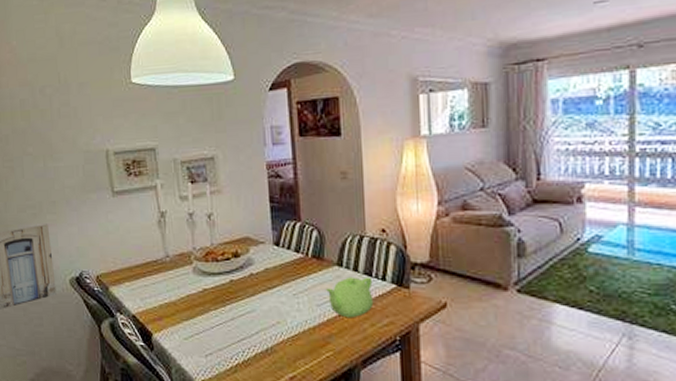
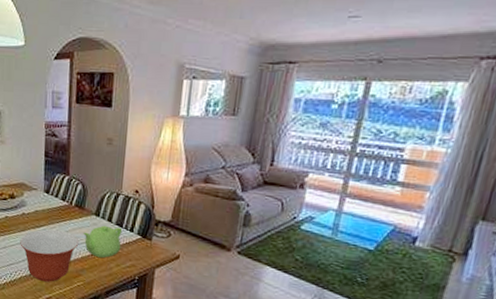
mixing bowl: none [250,289,322,358] -> present [20,229,79,282]

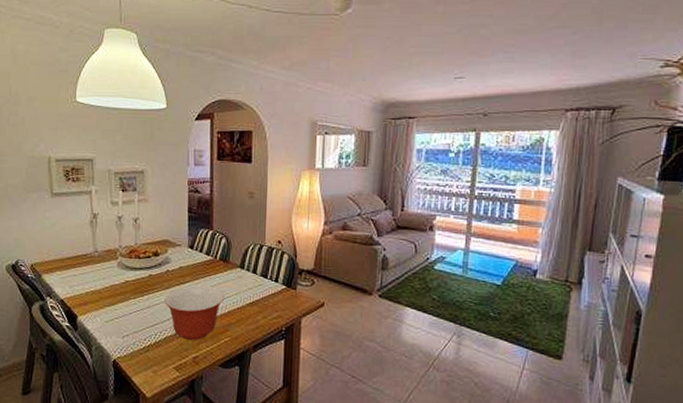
teapot: present [82,225,123,258] -> none [228,277,268,311]

